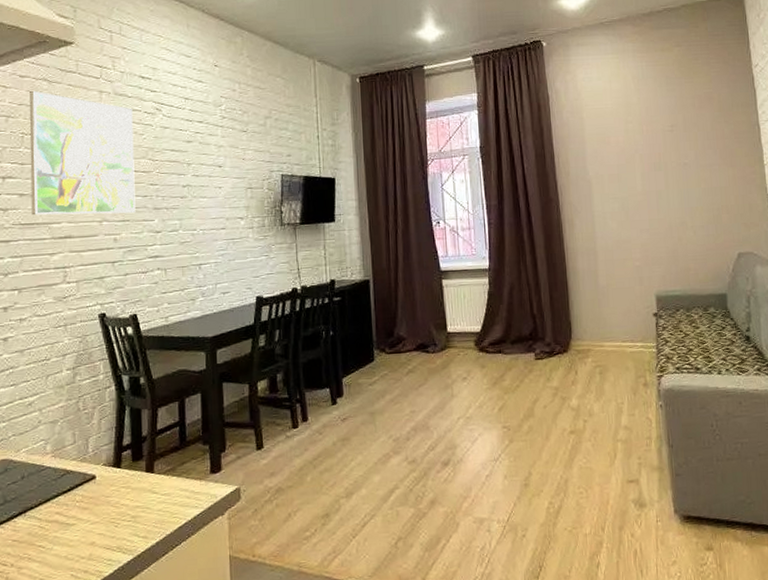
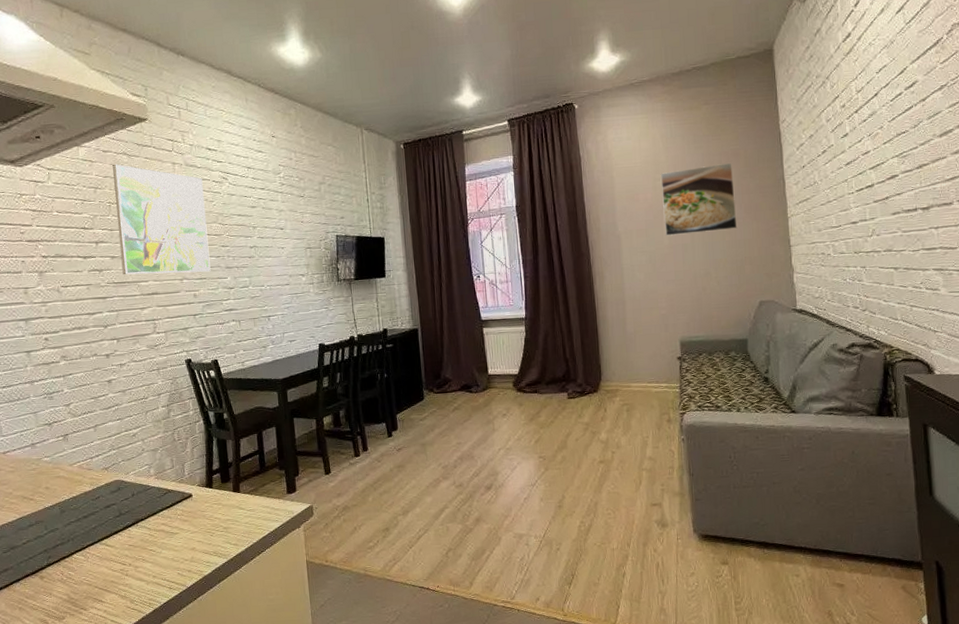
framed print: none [632,106,713,182] -> present [660,162,738,236]

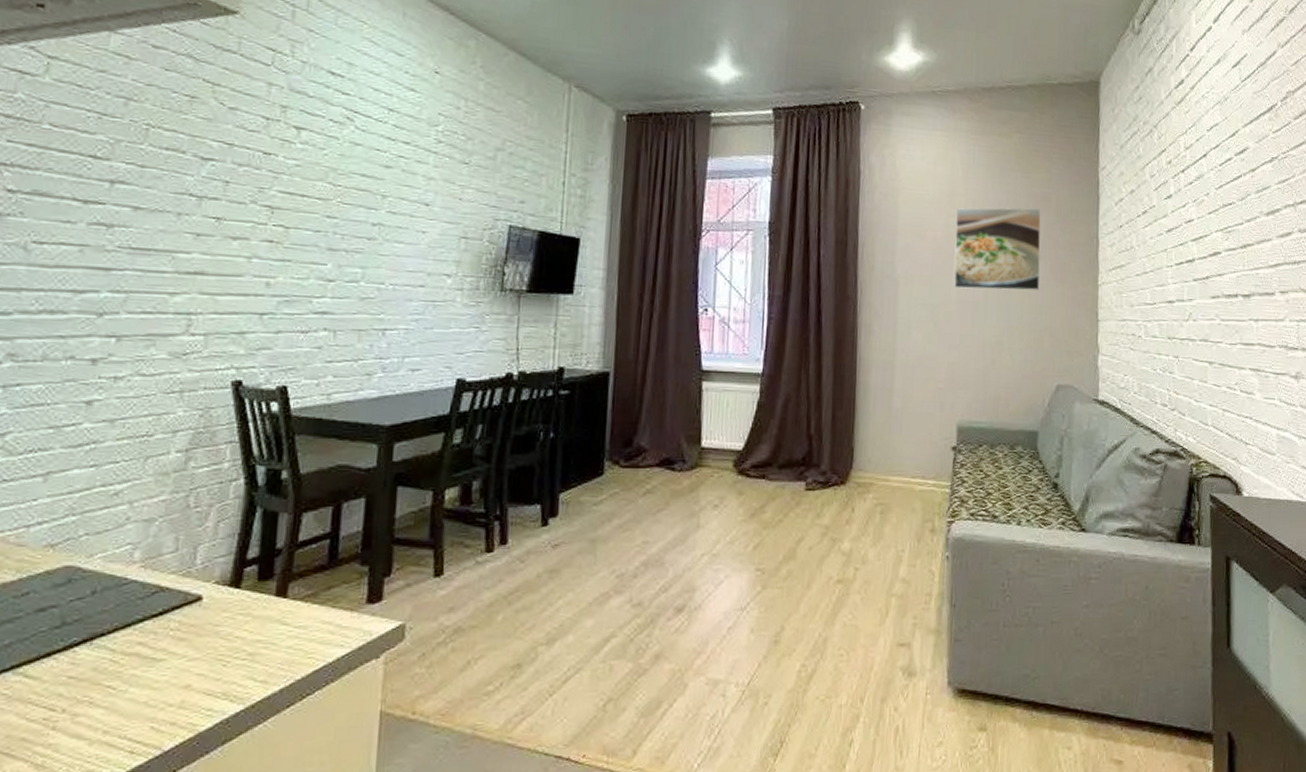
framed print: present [112,164,211,275] -> none [148,69,313,252]

